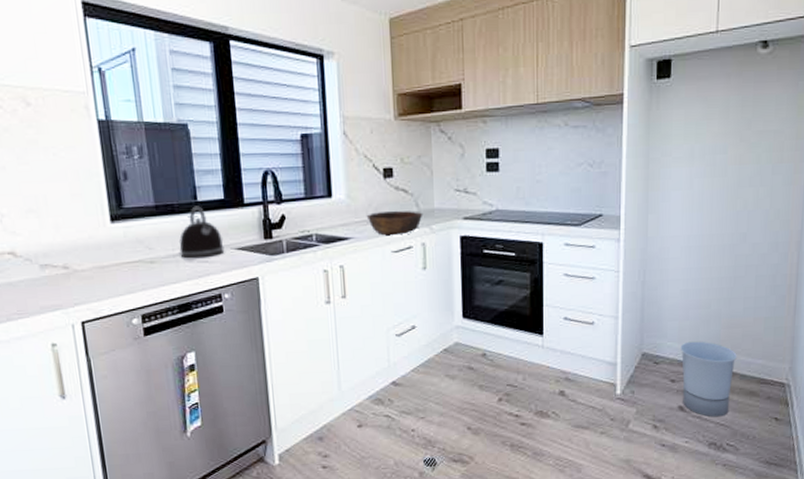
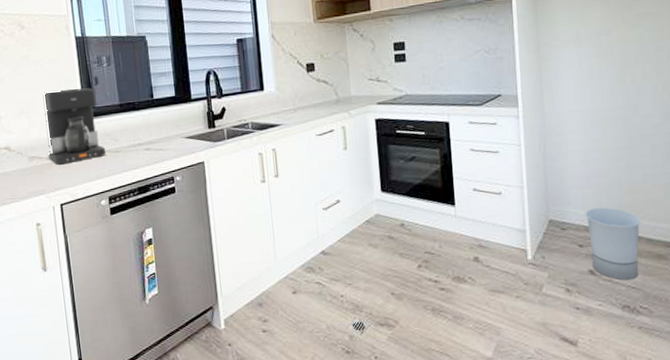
coffee maker: none [56,184,139,276] -> present [42,88,106,165]
kettle: present [179,206,225,259] -> none [139,103,176,148]
bowl: present [366,210,423,236] -> none [293,99,342,122]

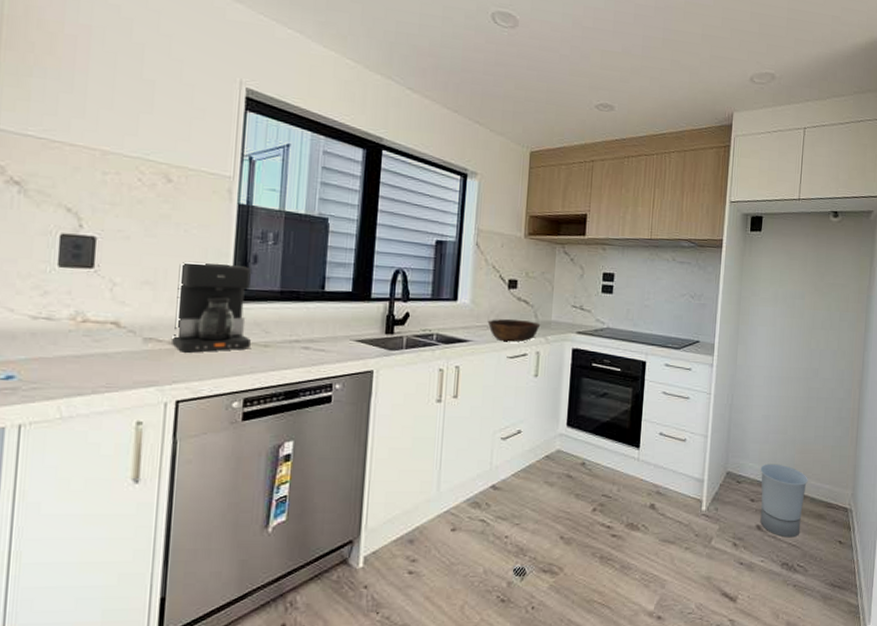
bowl: none [293,99,342,122] -> present [487,318,541,343]

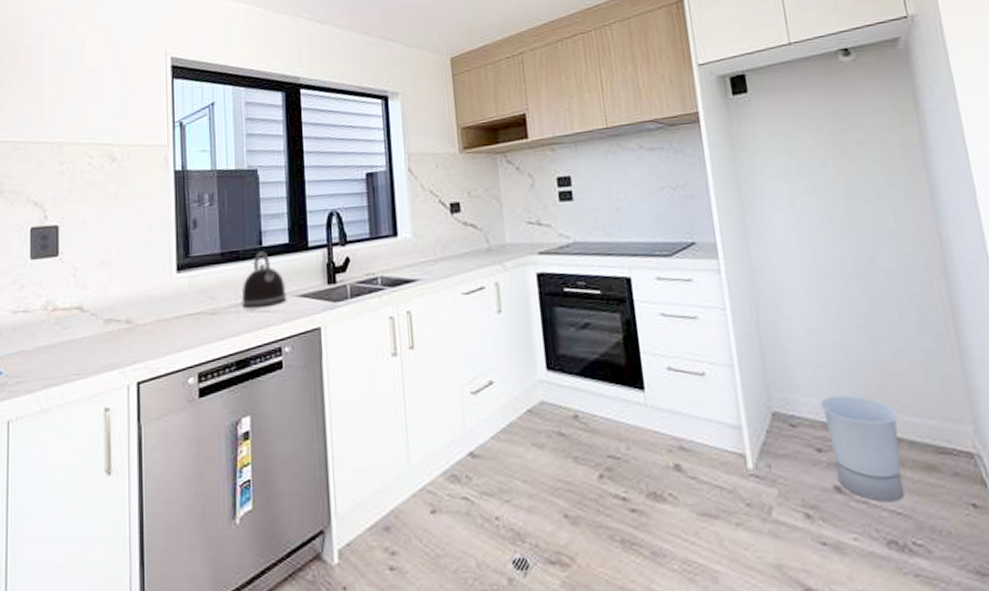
coffee maker: present [172,262,252,353] -> none [129,232,200,330]
kettle: none [297,295,344,347] -> present [241,251,287,309]
bowl: present [487,318,541,343] -> none [434,247,495,276]

